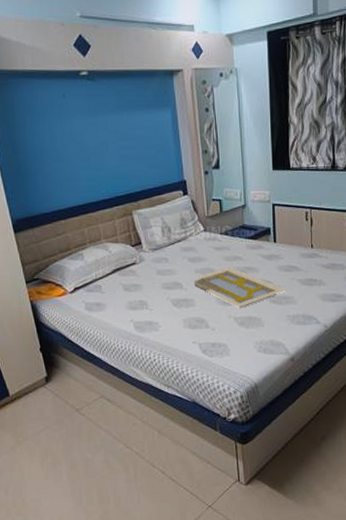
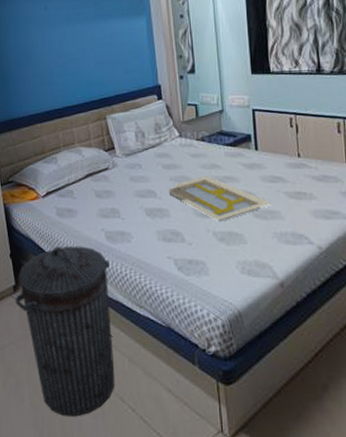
trash can: none [48,337,146,484] -> present [15,246,115,417]

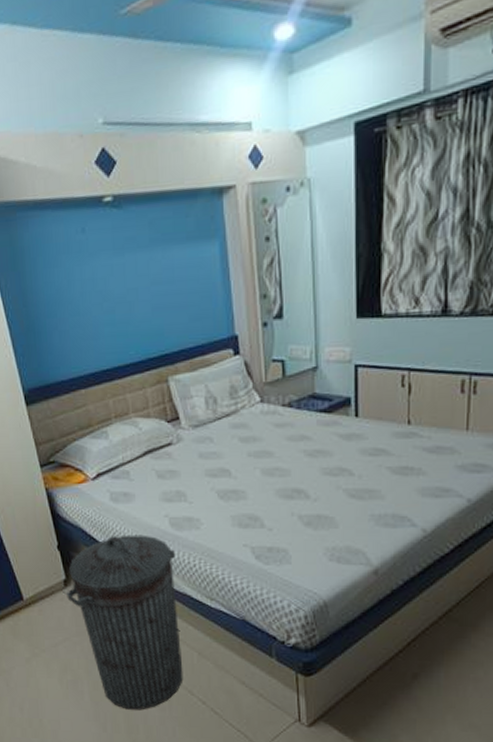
serving tray: present [168,176,271,221] -> none [246,450,370,503]

